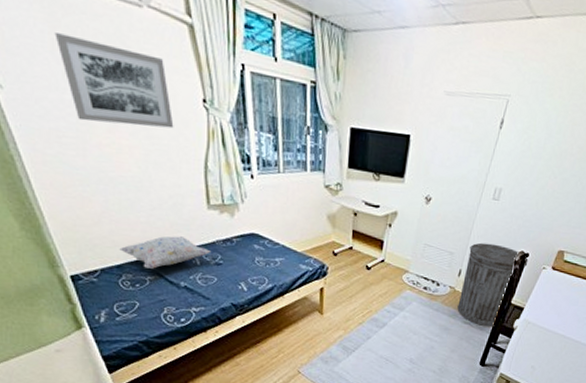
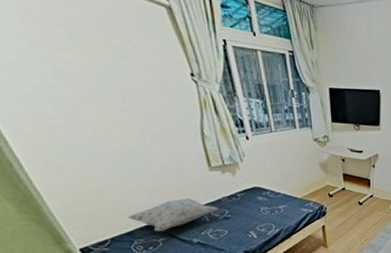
wall art: present [54,33,174,129] -> none [26,20,166,102]

